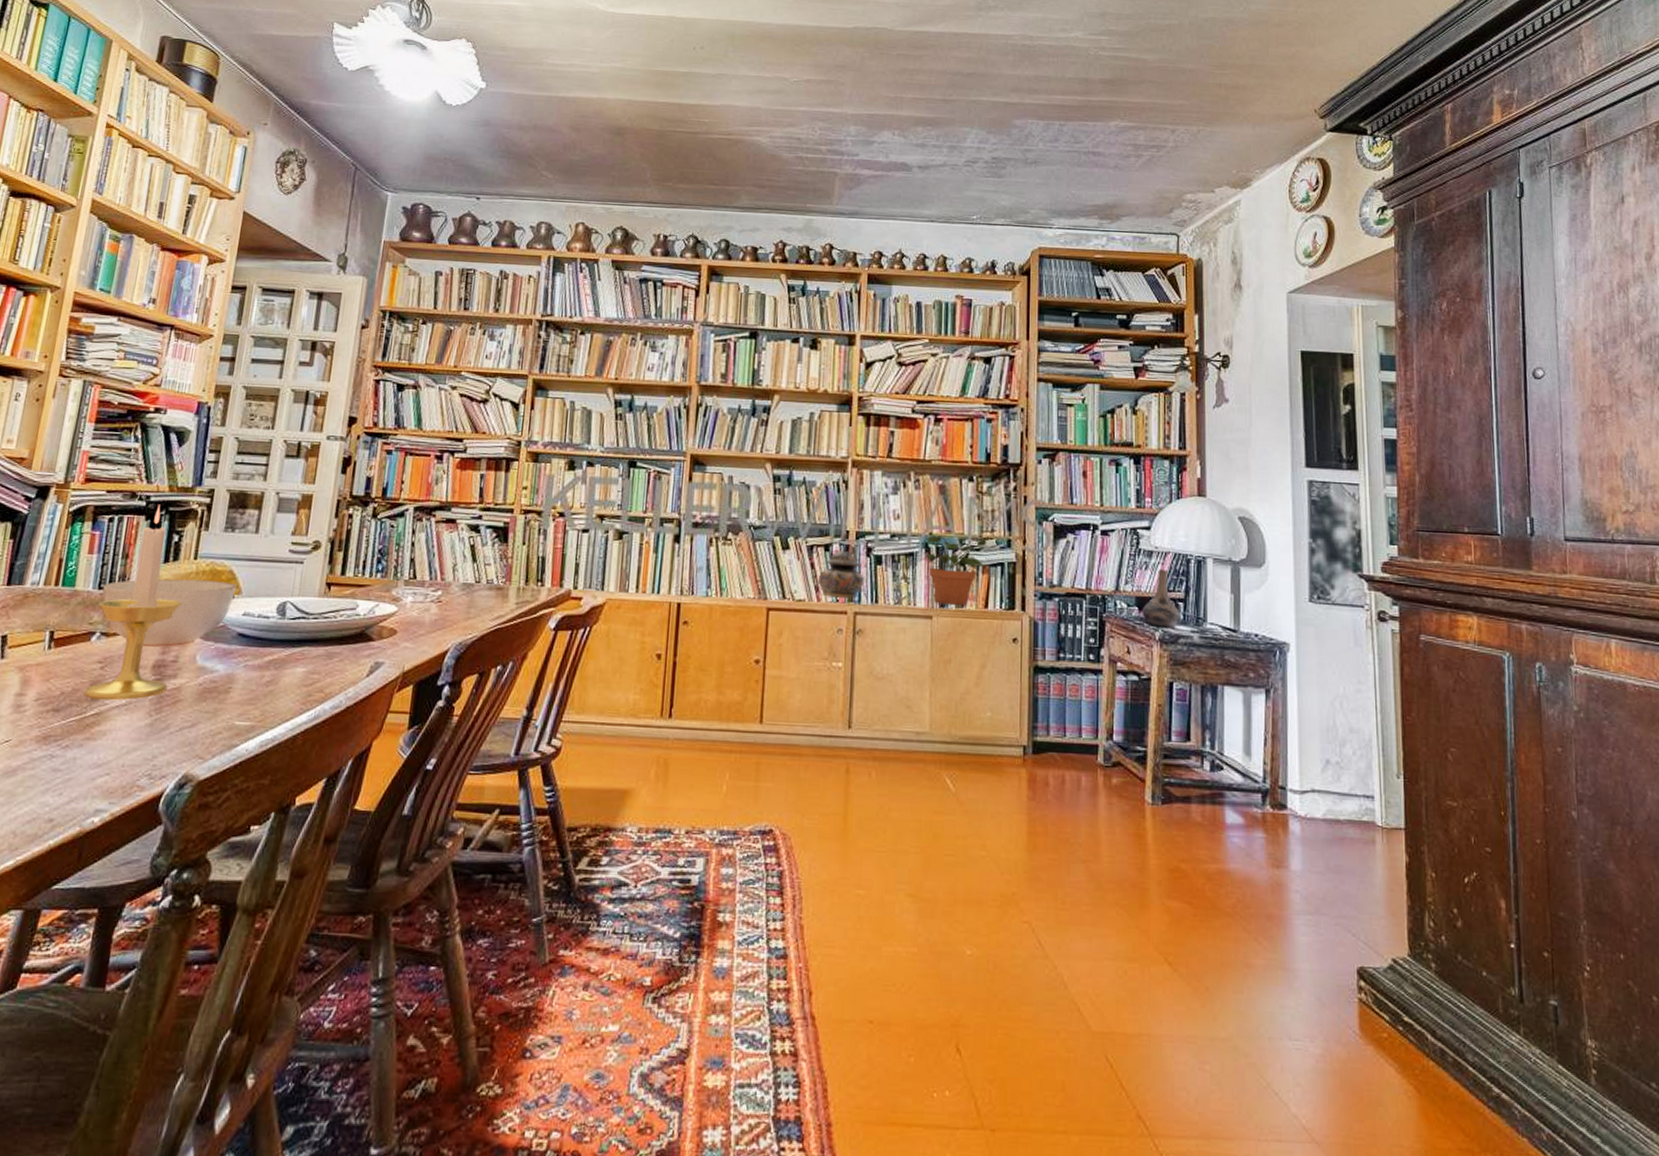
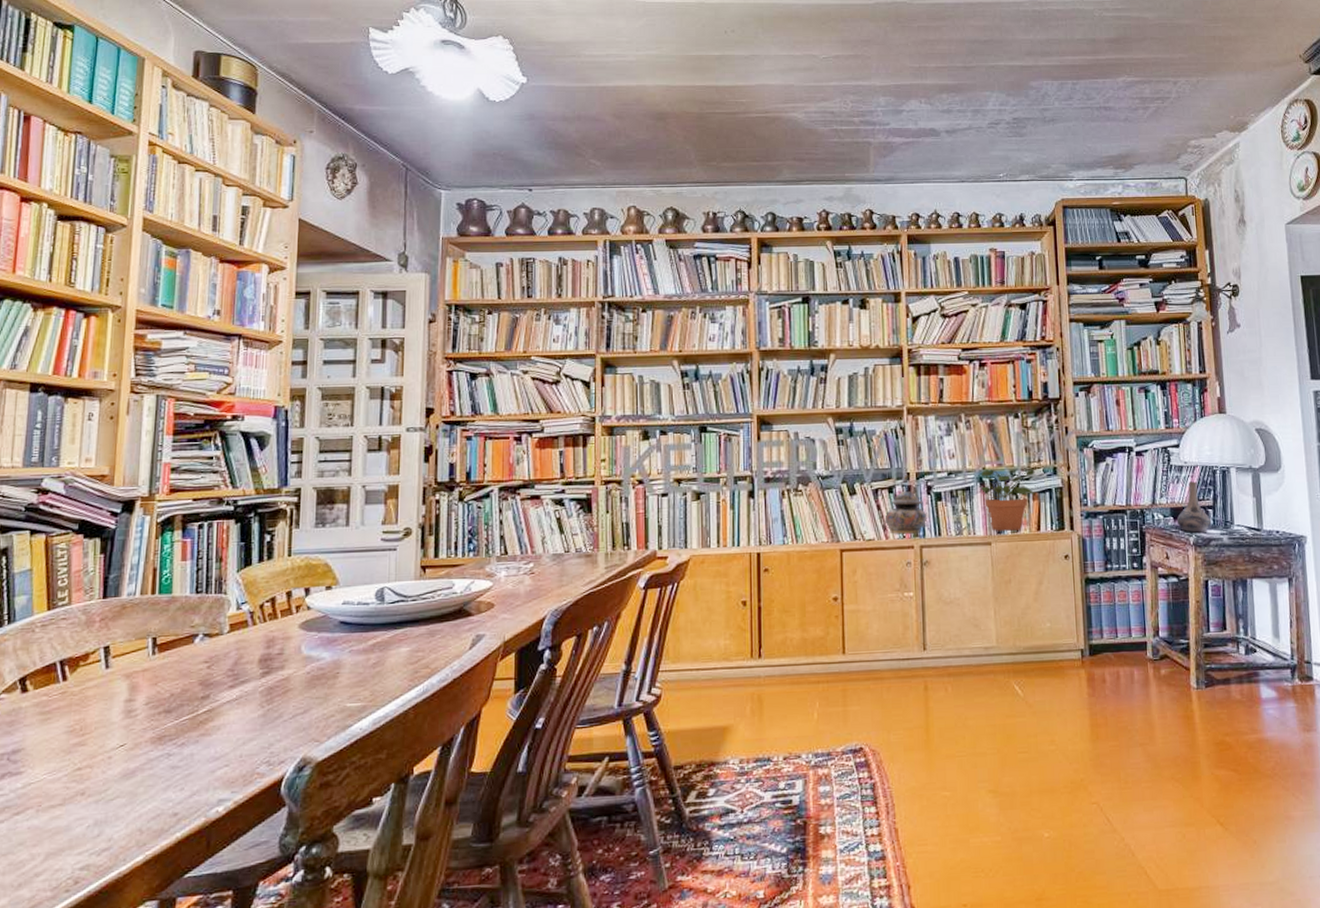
candlestick: present [84,504,184,701] -> none [194,507,283,698]
bowl: present [102,579,237,647] -> none [200,574,334,642]

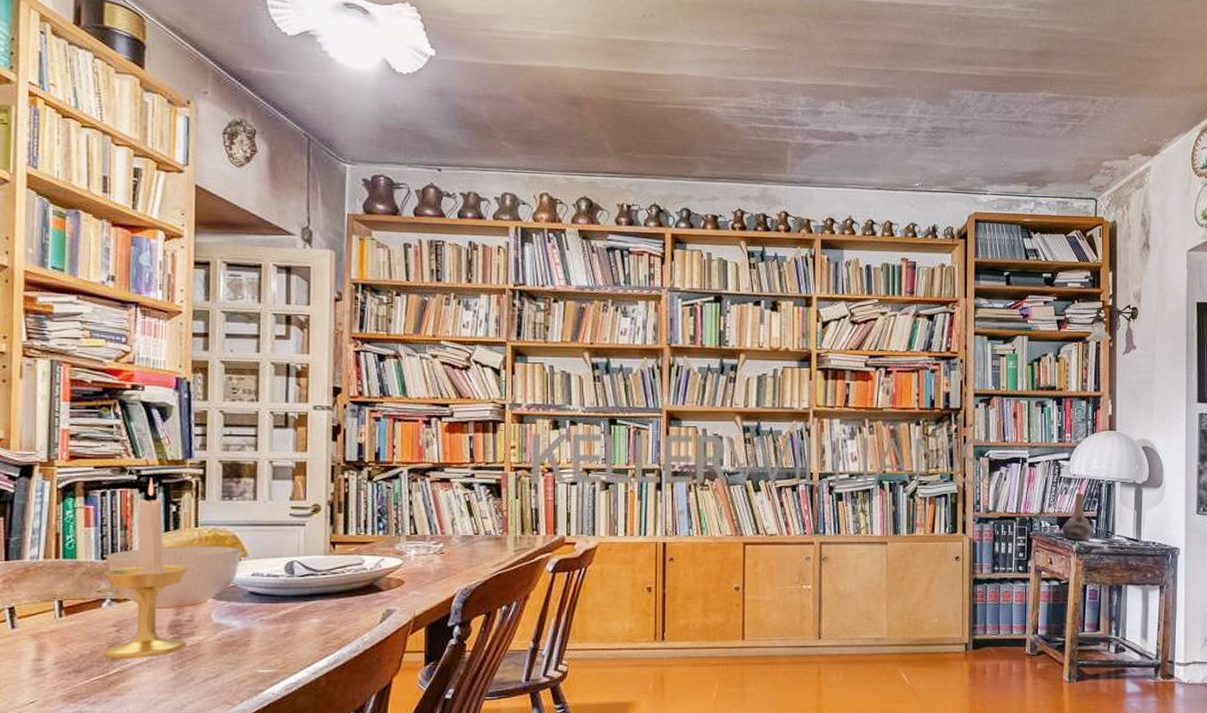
candlestick: none [194,507,283,698] -> present [103,477,191,660]
bowl: none [200,574,334,642] -> present [106,546,242,609]
decorative jar: present [883,475,928,535] -> none [786,475,828,531]
potted plant: present [979,469,1041,532] -> none [878,473,937,533]

